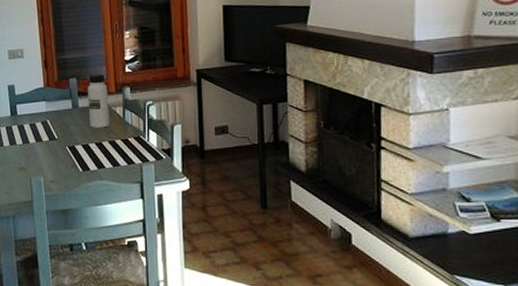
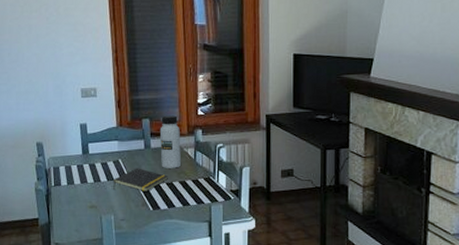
notepad: none [42,128,97,152] -> present [113,168,168,191]

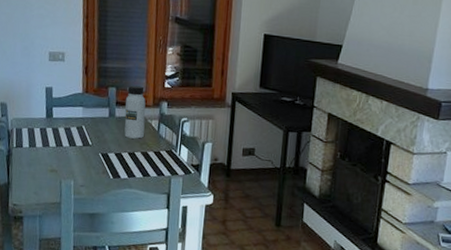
notepad: present [113,168,168,191] -> none [75,135,130,160]

